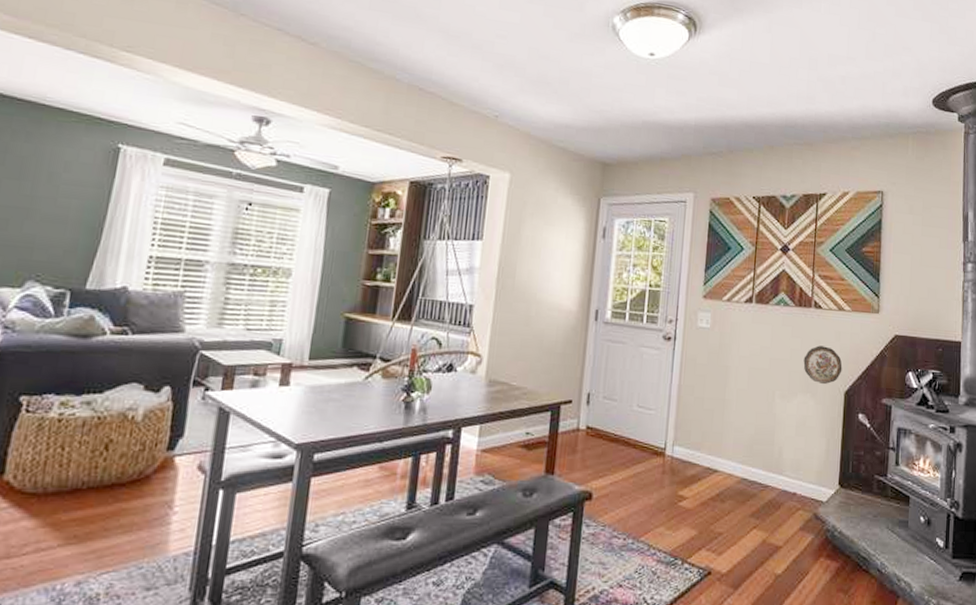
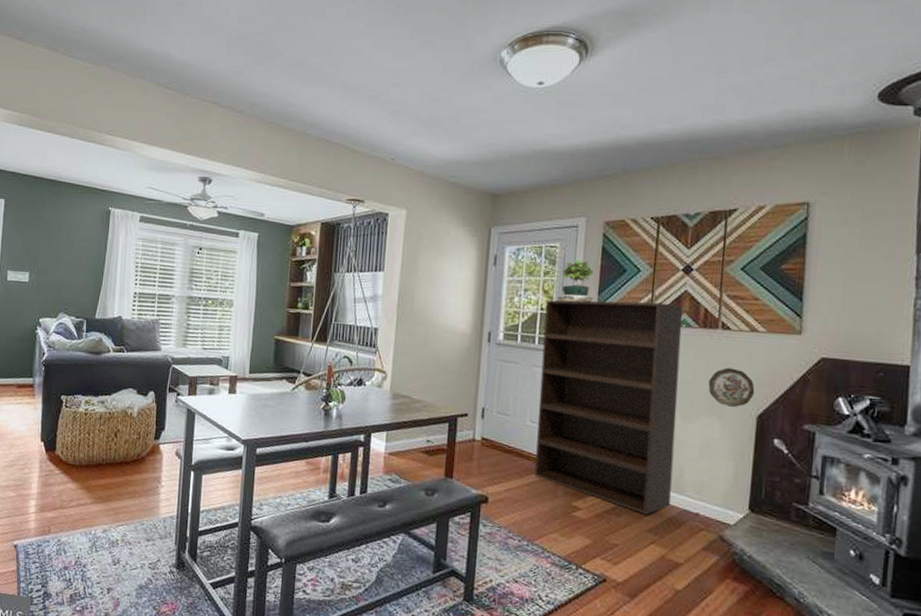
bookshelf: none [641,276,781,499] -> present [534,300,683,515]
potted plant: none [665,234,701,280] -> present [556,258,594,303]

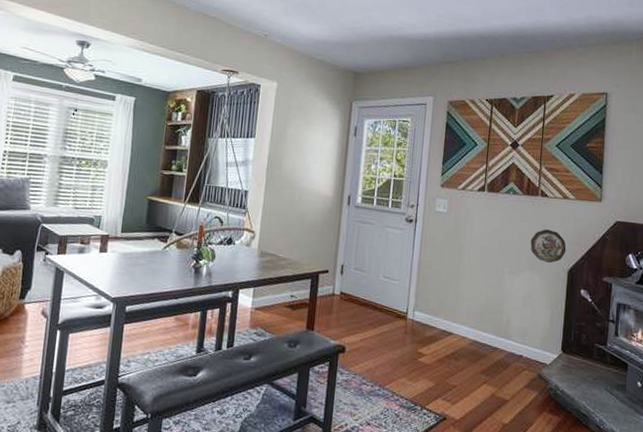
bookshelf: present [534,300,683,515] -> none [386,168,511,358]
potted plant: present [556,258,594,303] -> none [407,132,439,171]

